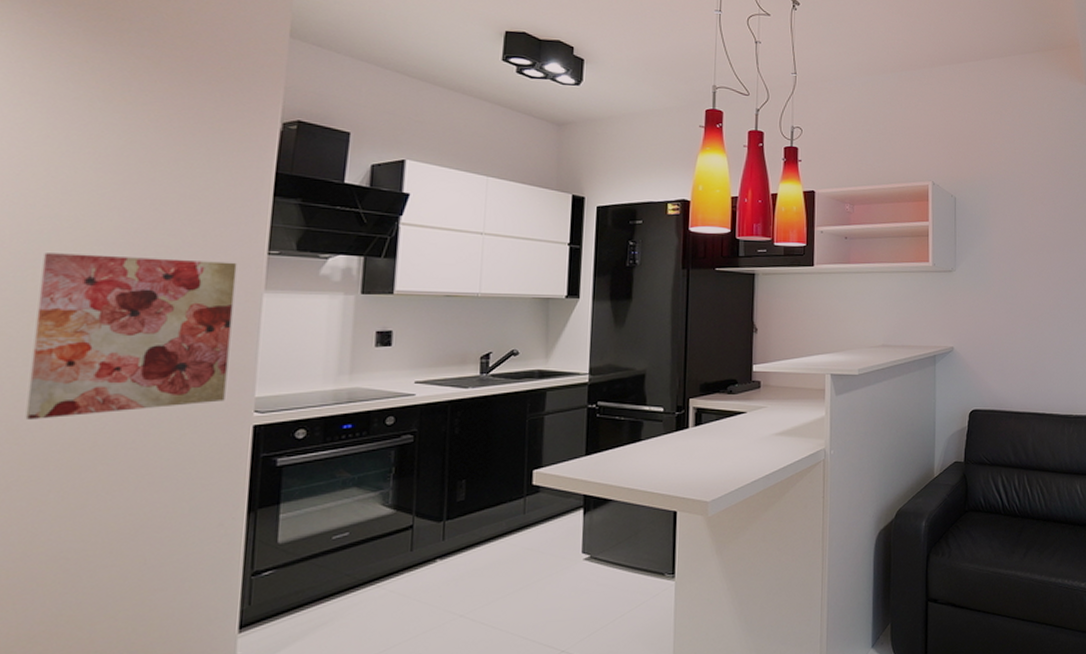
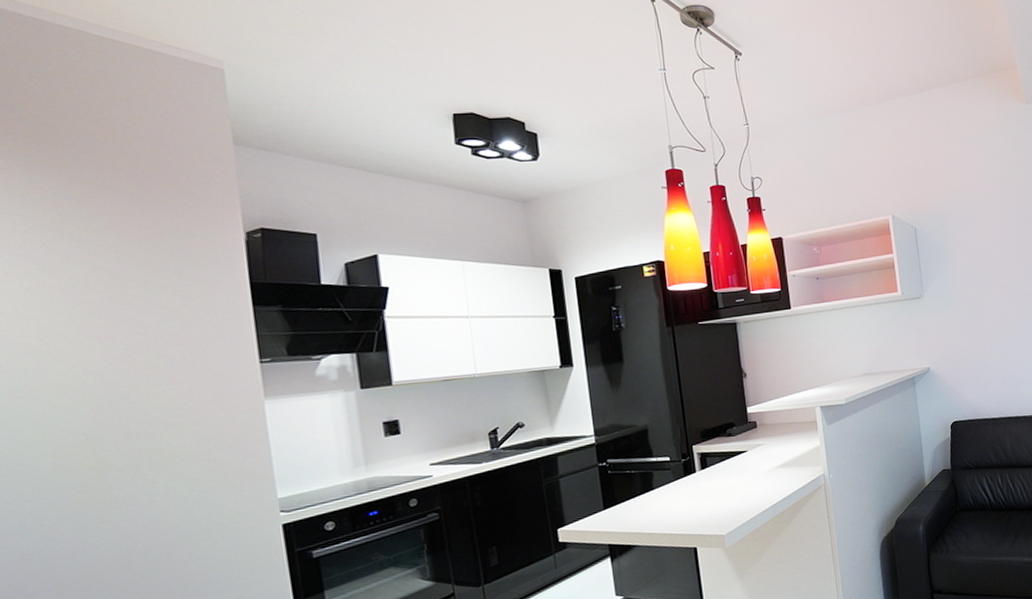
wall art: present [25,253,237,419] -> none [33,374,249,549]

